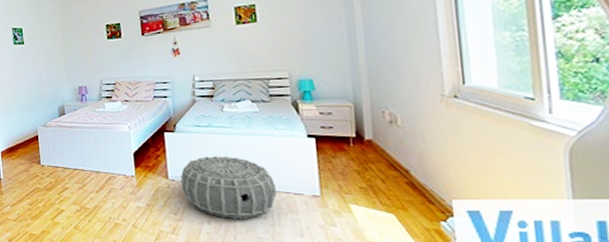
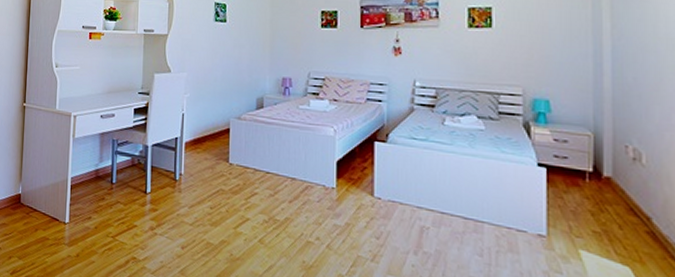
air purifier: present [180,156,276,220] -> none [387,175,496,254]

